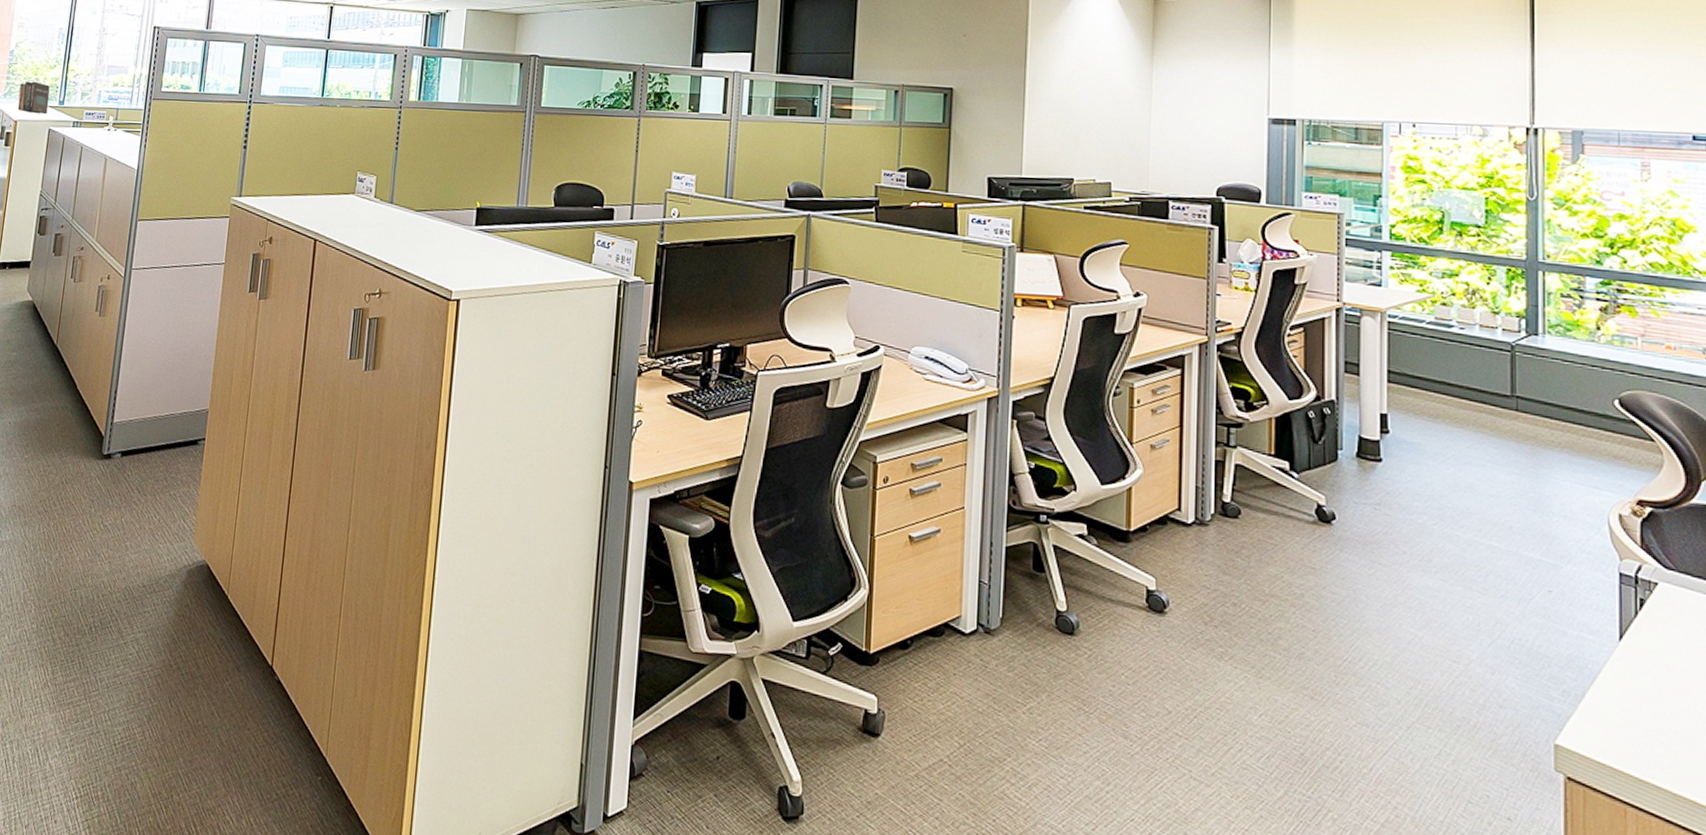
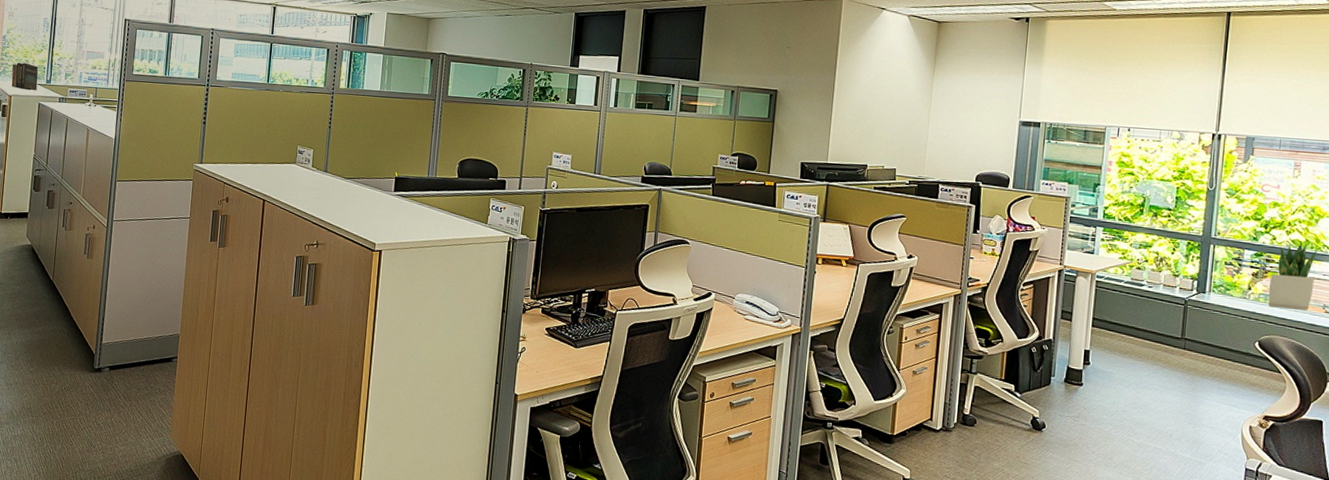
planter: none [1624,267,1687,356] -> present [1268,243,1318,310]

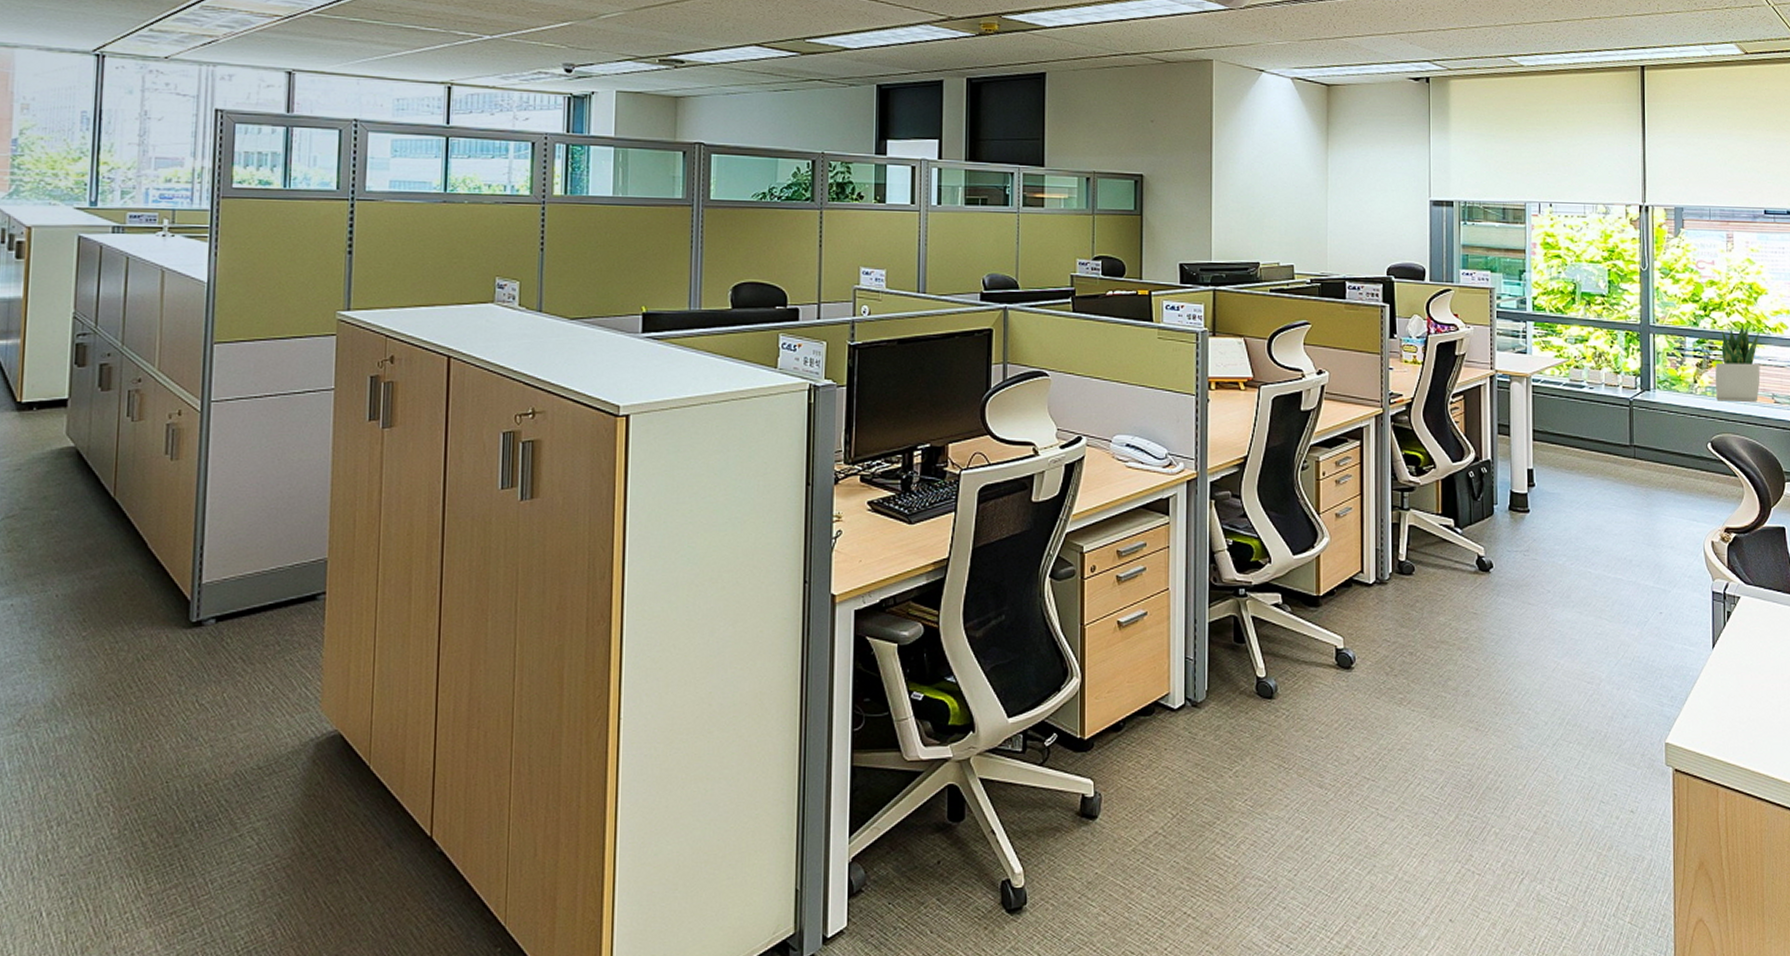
books: present [11,62,38,91] -> none [30,177,76,218]

